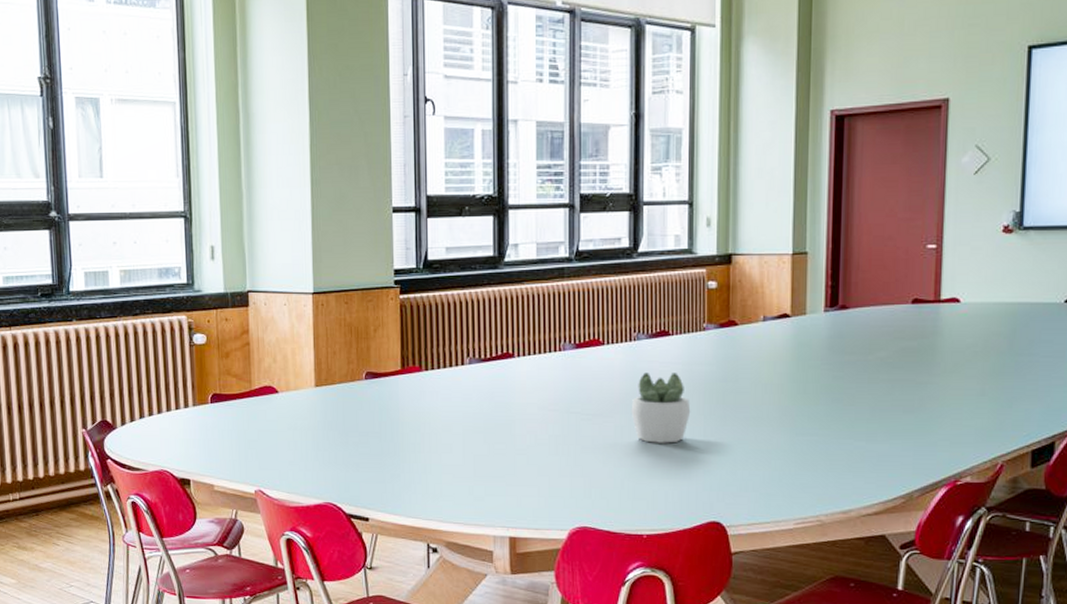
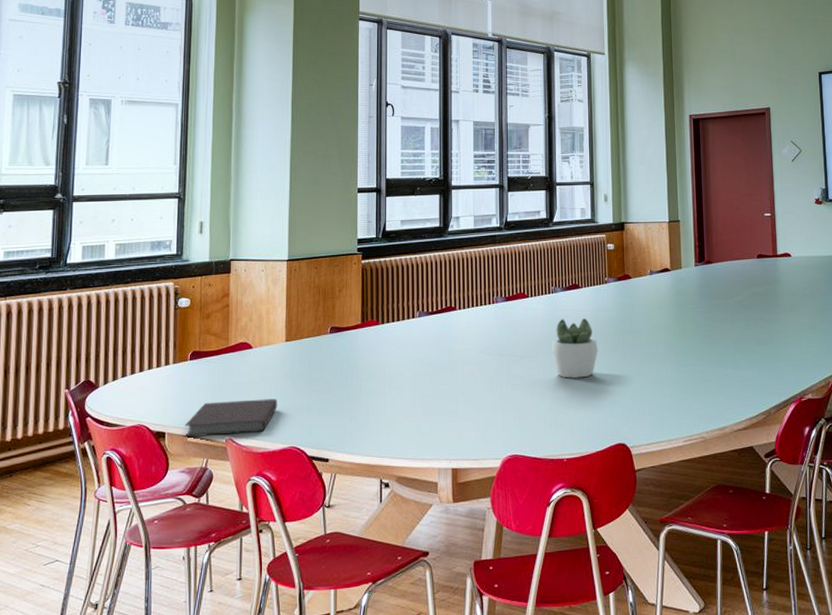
notebook: none [210,449,310,487] -> present [184,399,278,438]

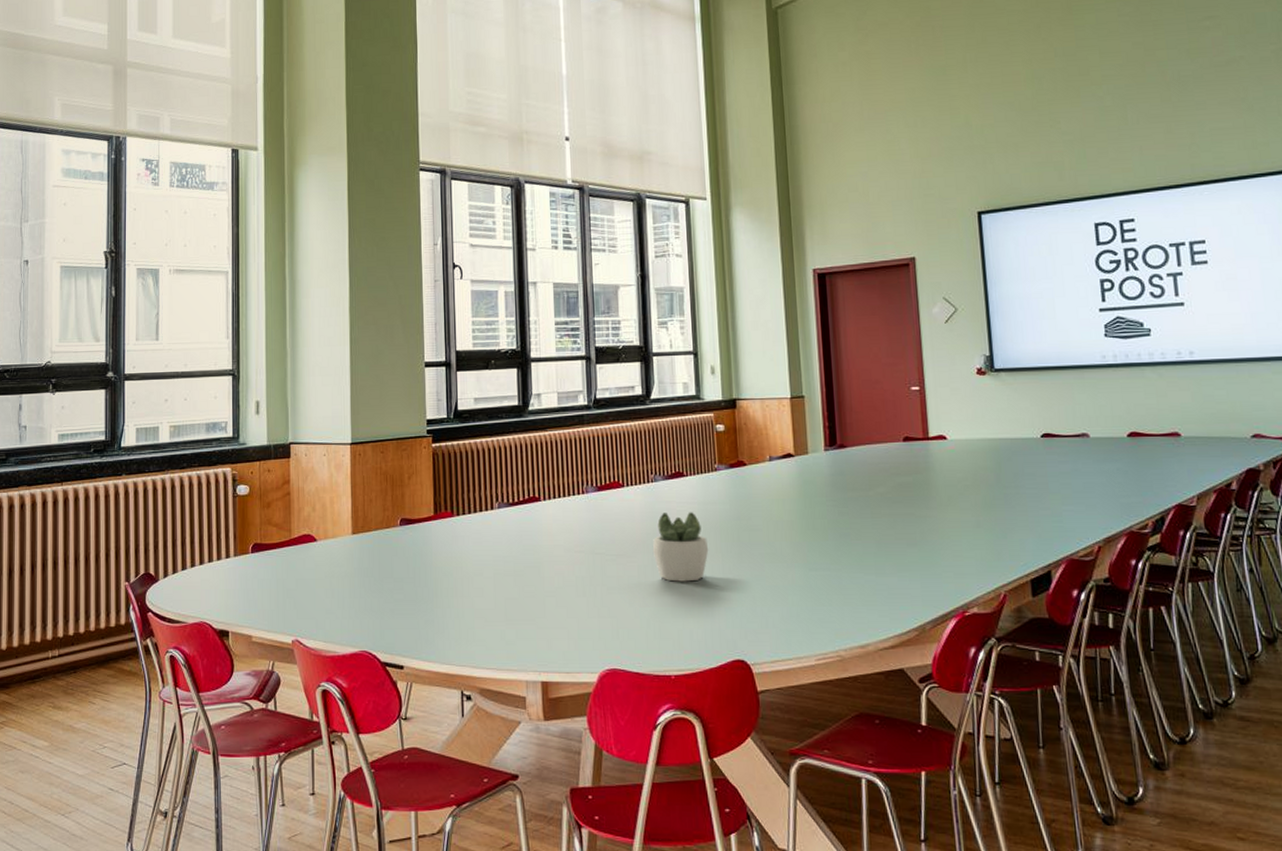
notebook: present [184,399,278,438] -> none [248,597,346,638]

